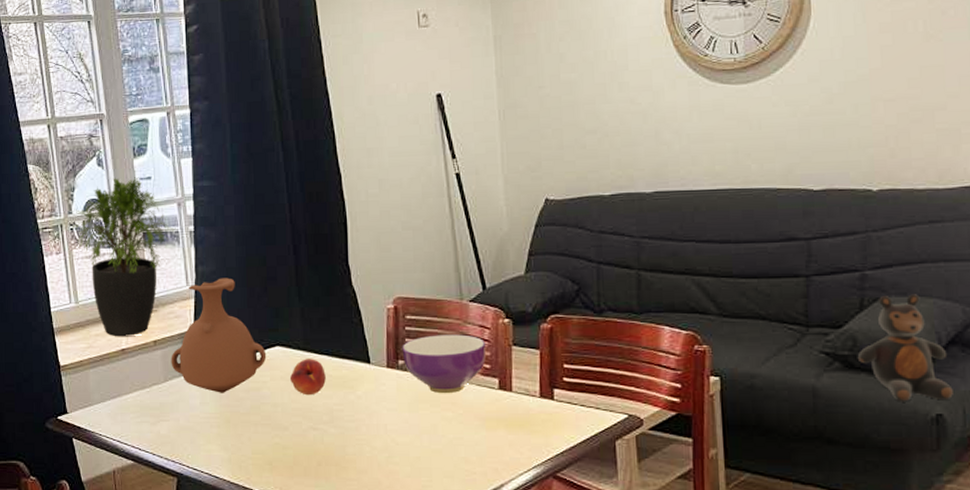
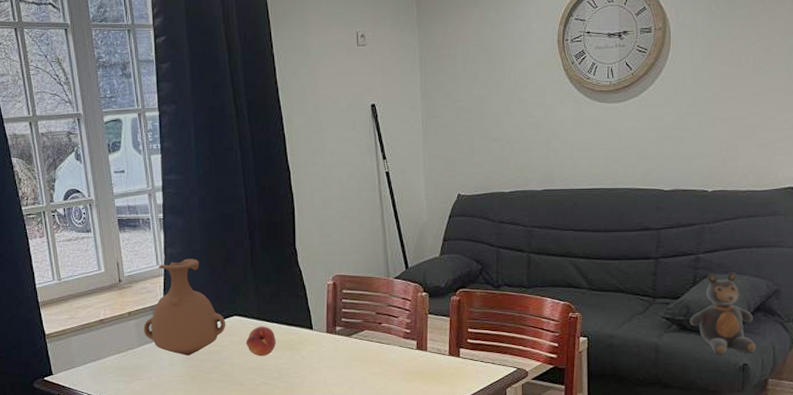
potted plant: present [71,177,175,337] -> none [53,170,146,309]
bowl: present [402,334,486,393] -> none [339,305,408,353]

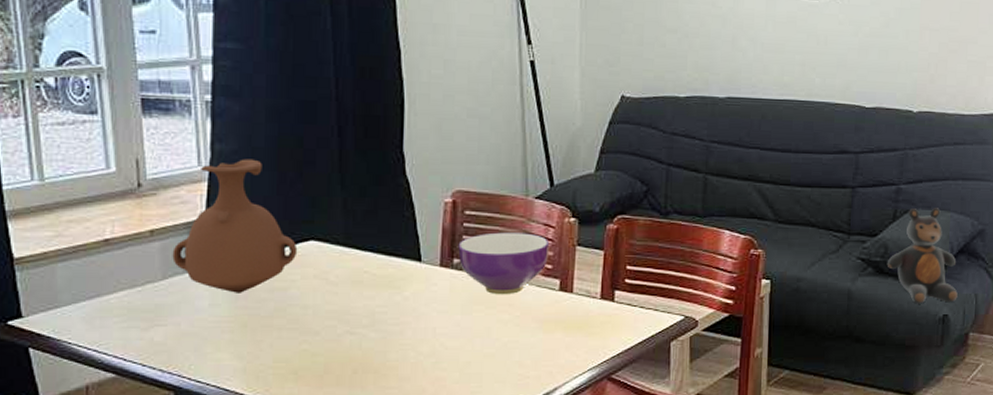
fruit: present [245,326,276,357] -> none [324,255,369,296]
bowl: none [339,305,408,353] -> present [458,232,550,294]

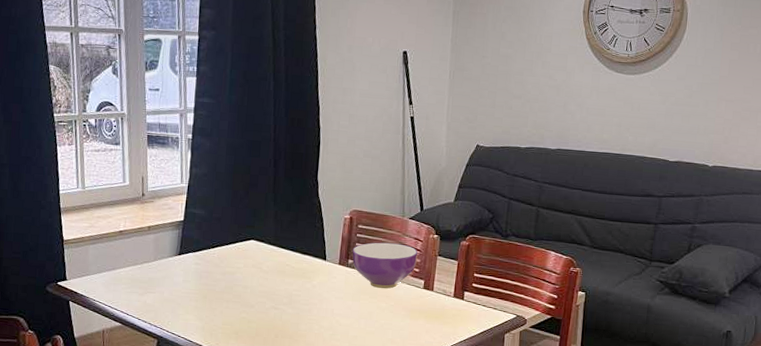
vase: present [172,159,298,293] -> none [161,180,243,274]
teddy bear: present [887,208,958,304] -> none [681,243,740,322]

